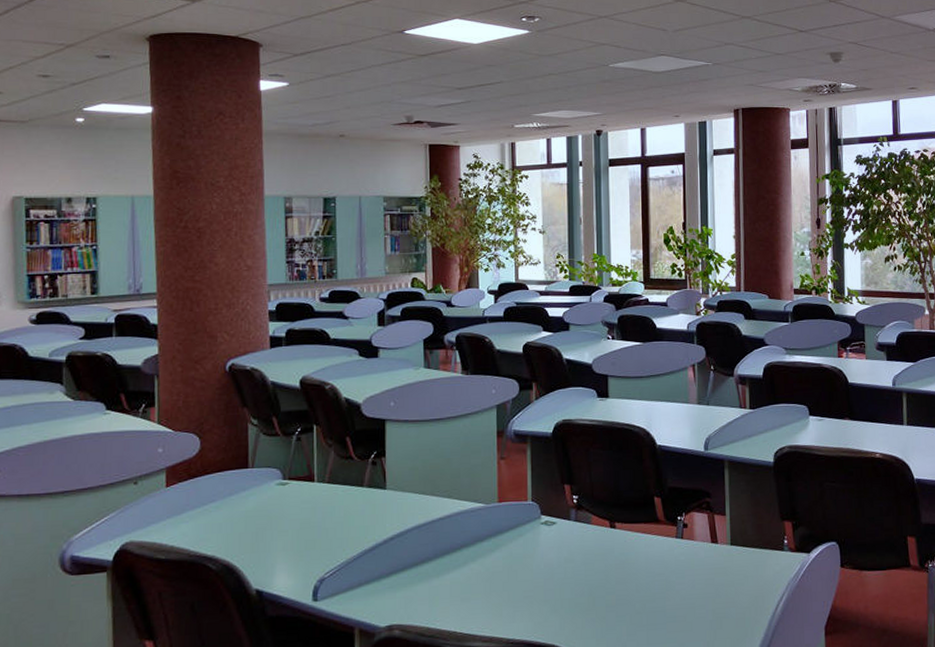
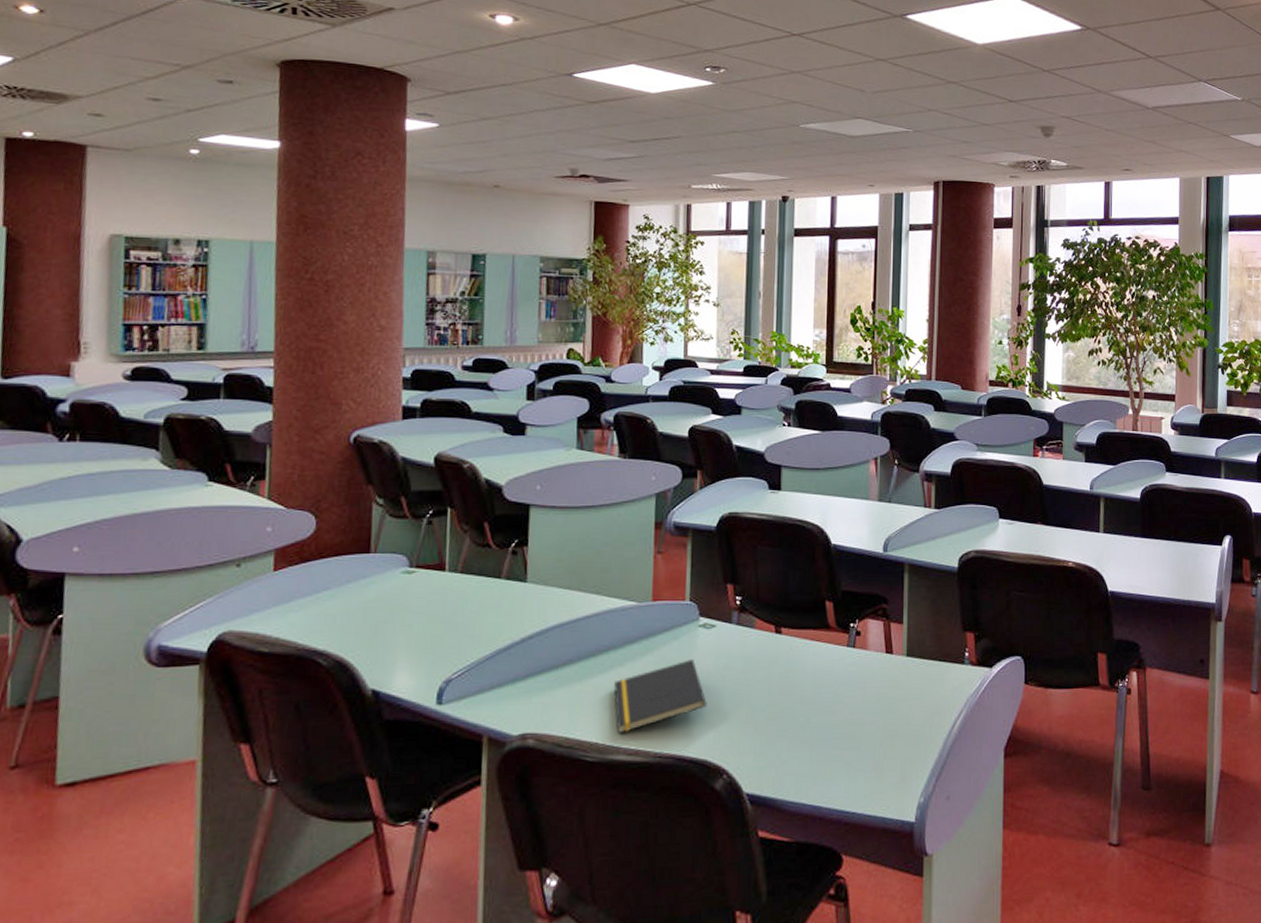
notepad: none [467,554,552,623] -> present [613,659,707,734]

